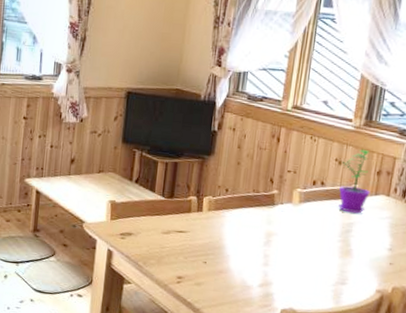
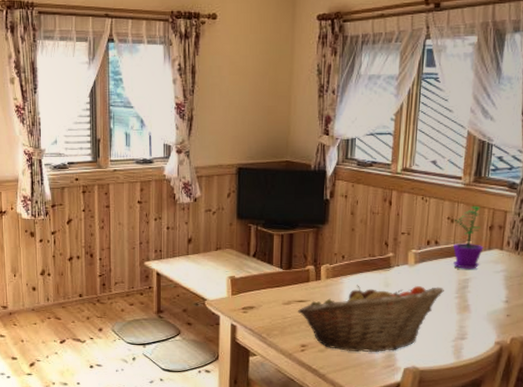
fruit basket: none [177,220,328,291] -> present [298,285,444,353]

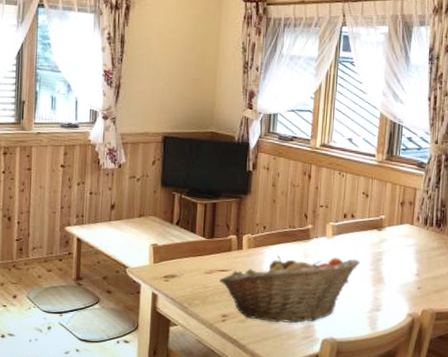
flower pot: present [453,204,484,269] -> none [368,180,396,243]

